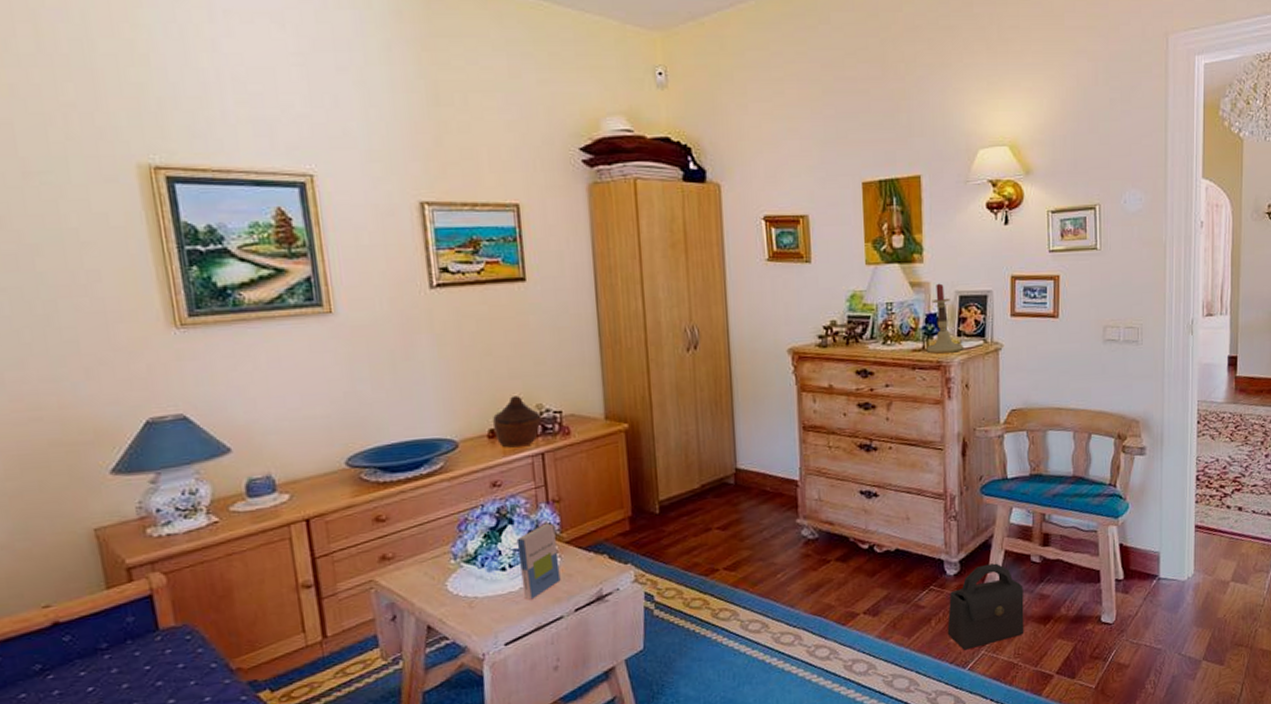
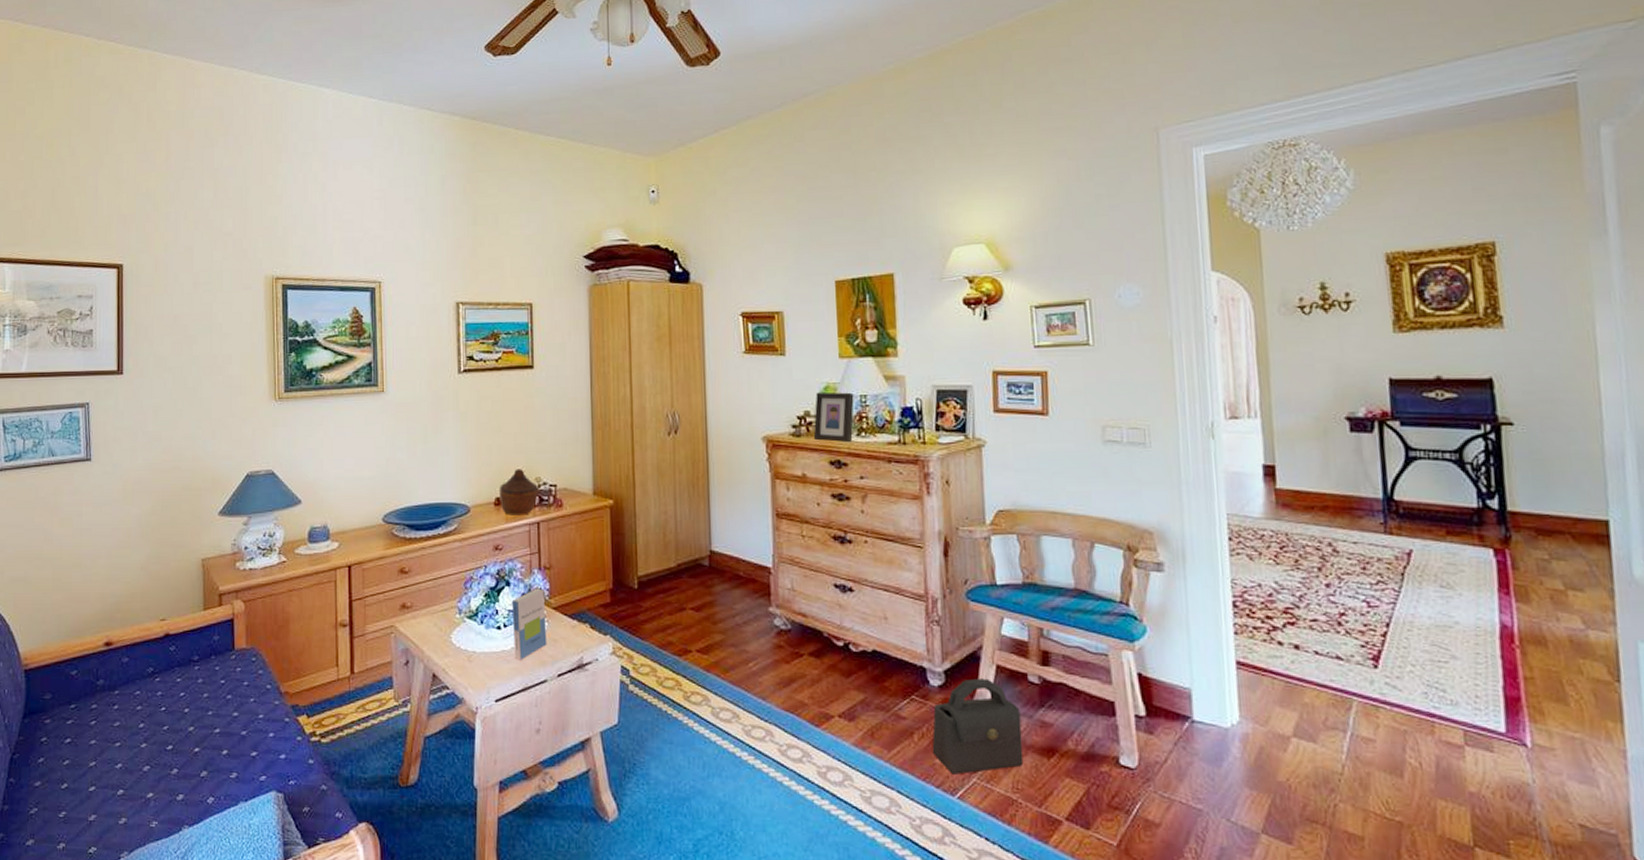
picture frame: none [840,300,880,352] -> present [814,392,854,443]
candlestick: present [926,283,963,354] -> none [903,377,942,448]

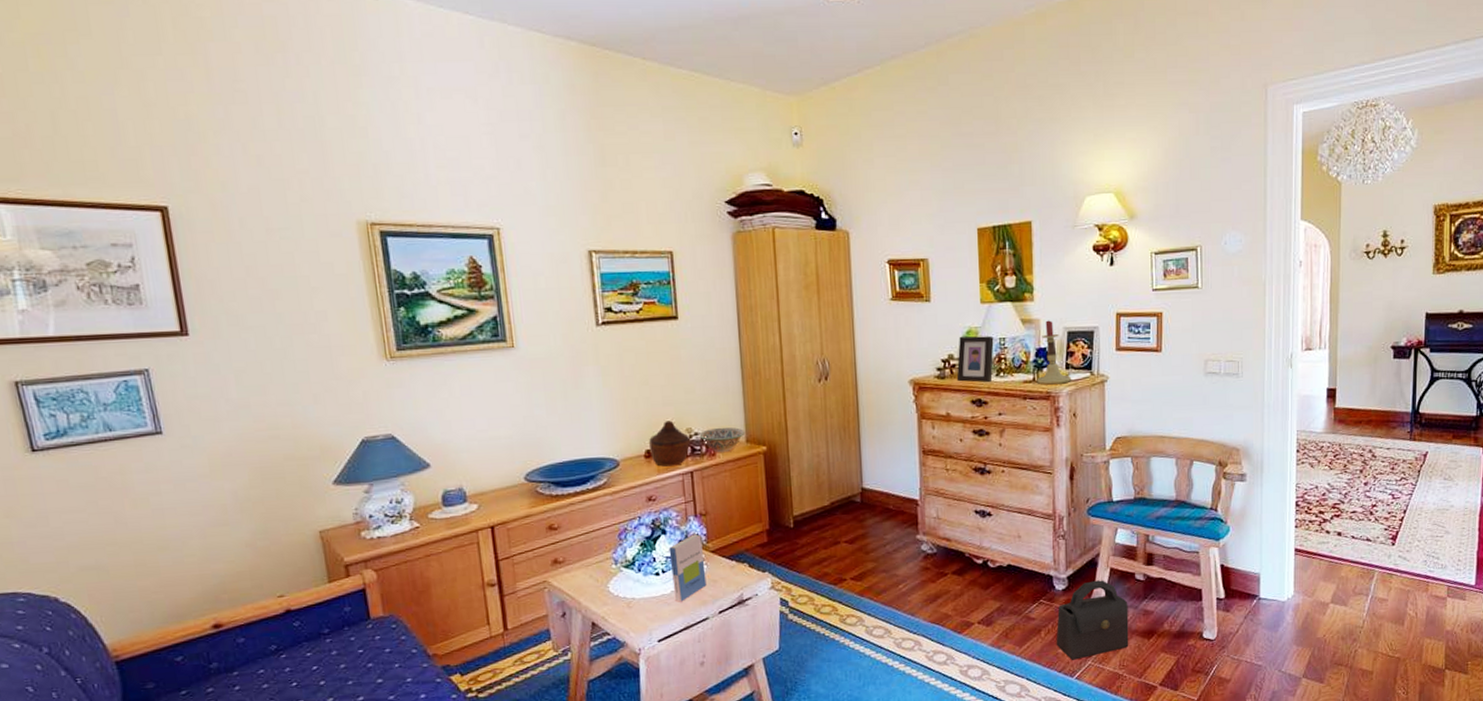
decorative bowl: none [547,478,593,505] -> present [699,427,746,453]
candlestick: none [903,377,942,448] -> present [1037,320,1071,385]

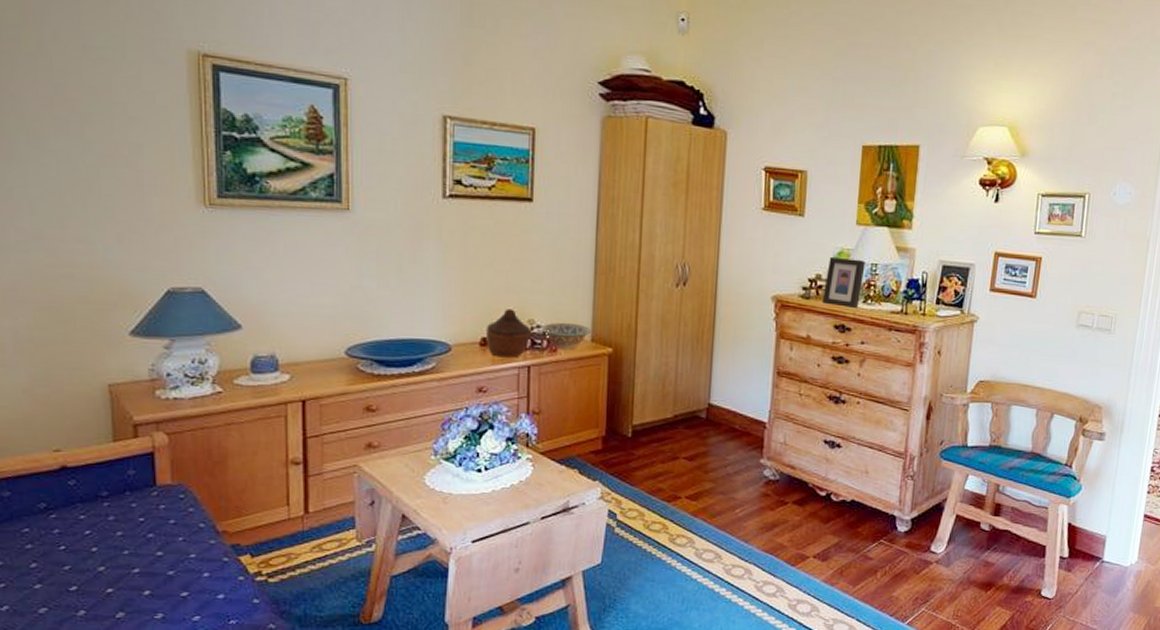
book: present [668,534,707,602] -> none [494,432,532,503]
candlestick: present [1037,320,1071,385] -> none [904,251,940,319]
handbag: present [1056,580,1129,660] -> none [891,526,970,605]

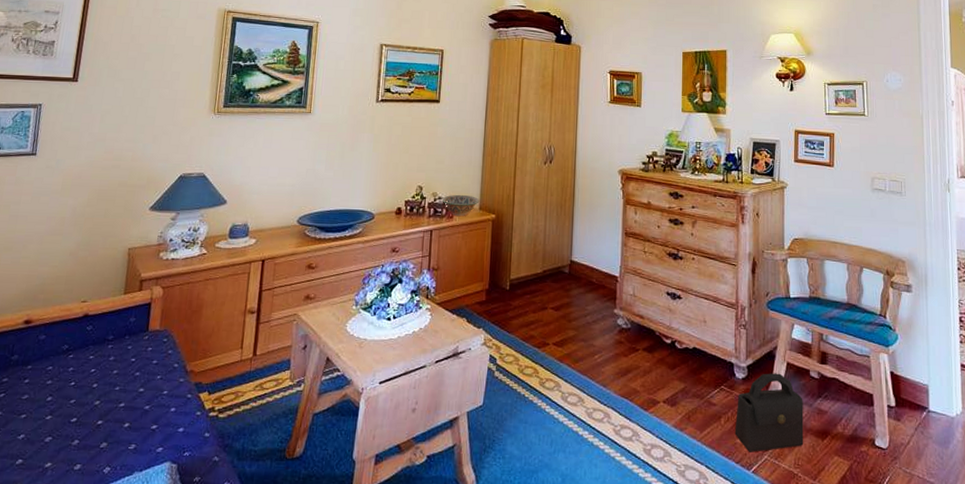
woven basket: present [485,309,532,358] -> none [400,184,435,224]
picture frame: present [823,256,866,309] -> none [659,137,691,179]
handbag: none [891,526,970,605] -> present [734,373,804,452]

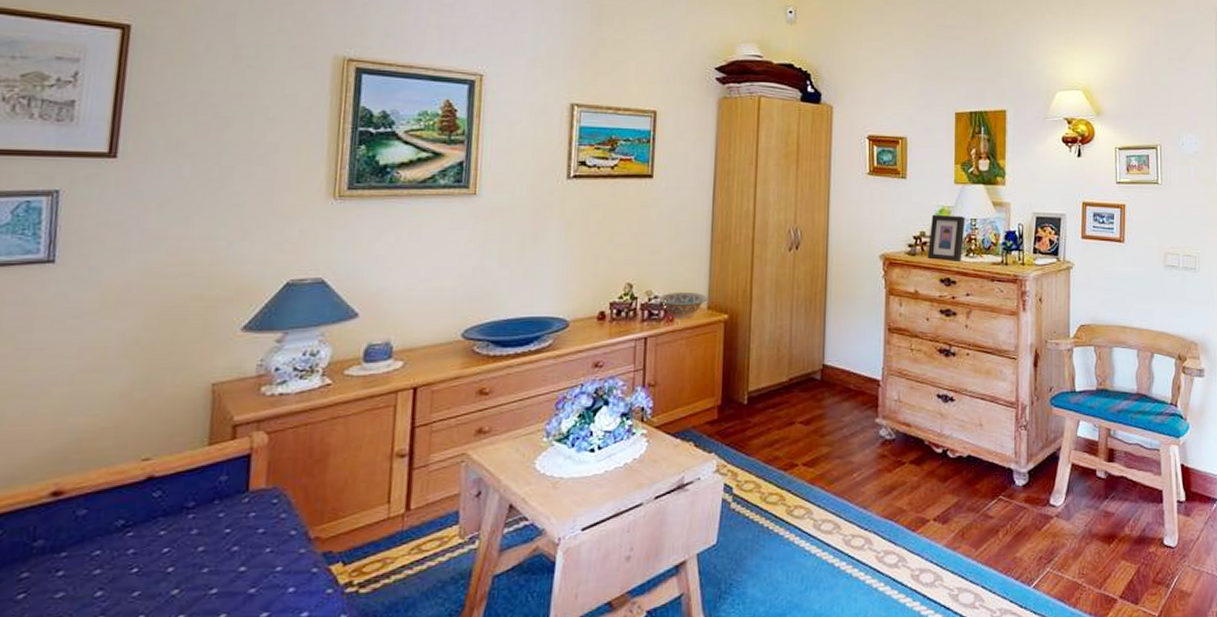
picture frame: none [659,137,691,179] -> present [928,214,965,263]
handbag: present [734,373,804,452] -> none [1014,476,1089,566]

